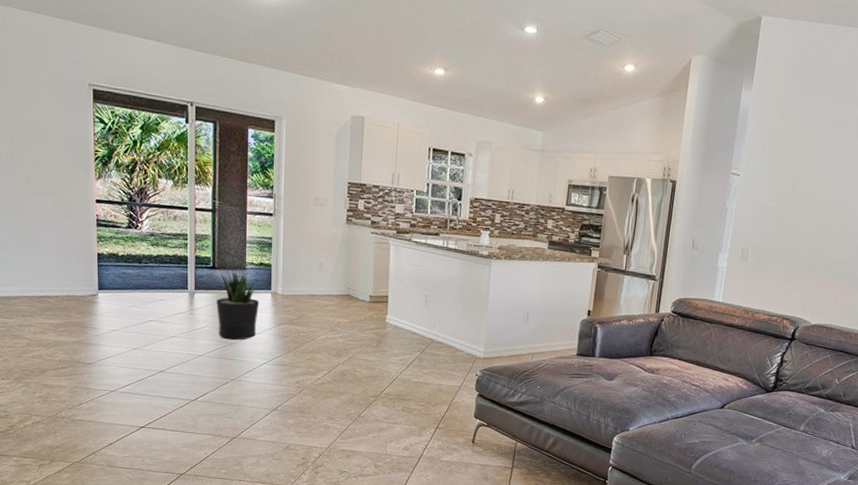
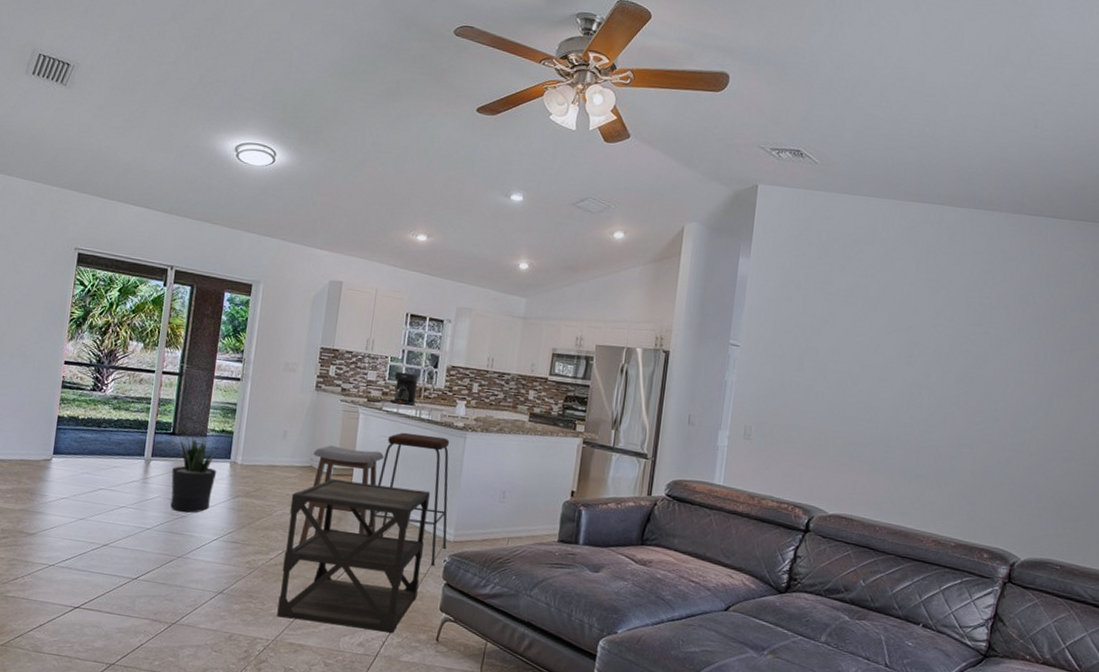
side table: none [328,306,461,438] -> present [277,479,431,633]
bar stool: none [342,275,417,365] -> present [298,445,385,544]
bar stool: none [404,261,478,380] -> present [366,432,449,566]
coffee maker: none [417,204,443,236] -> present [389,371,418,406]

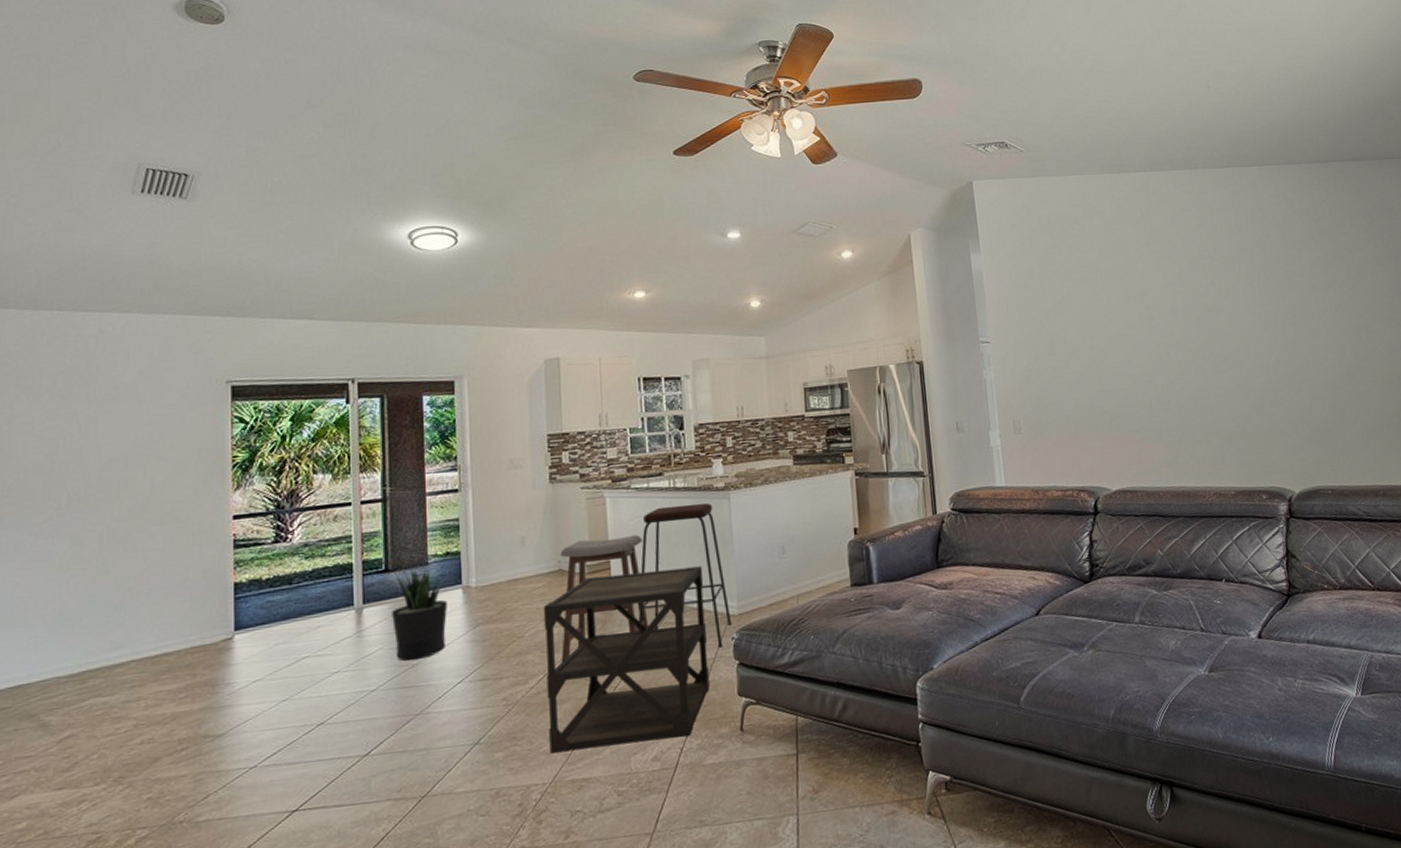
coffee maker: present [389,371,418,406] -> none [636,440,667,479]

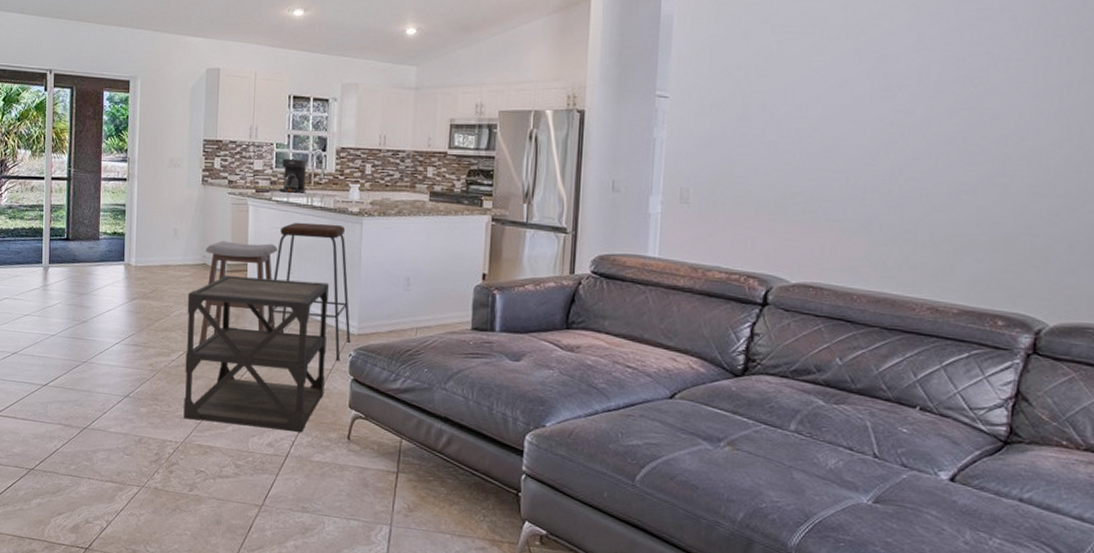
planter: present [392,567,448,661] -> none [70,238,113,318]
coffee maker: none [636,440,667,479] -> present [278,158,306,193]

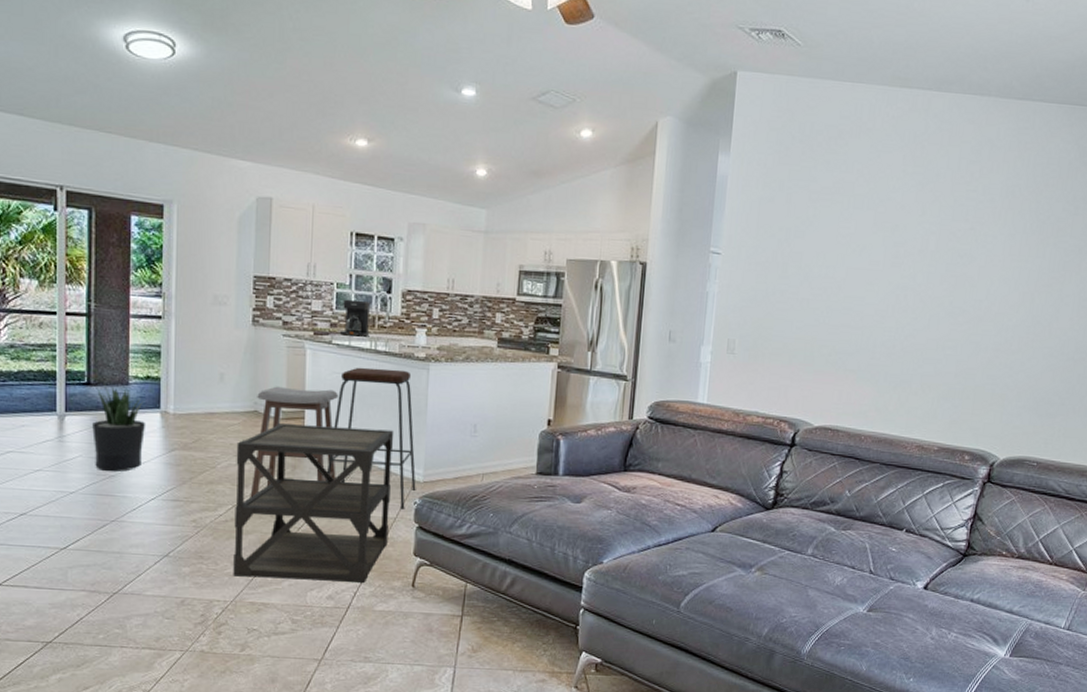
planter: none [70,238,113,318] -> present [92,383,146,471]

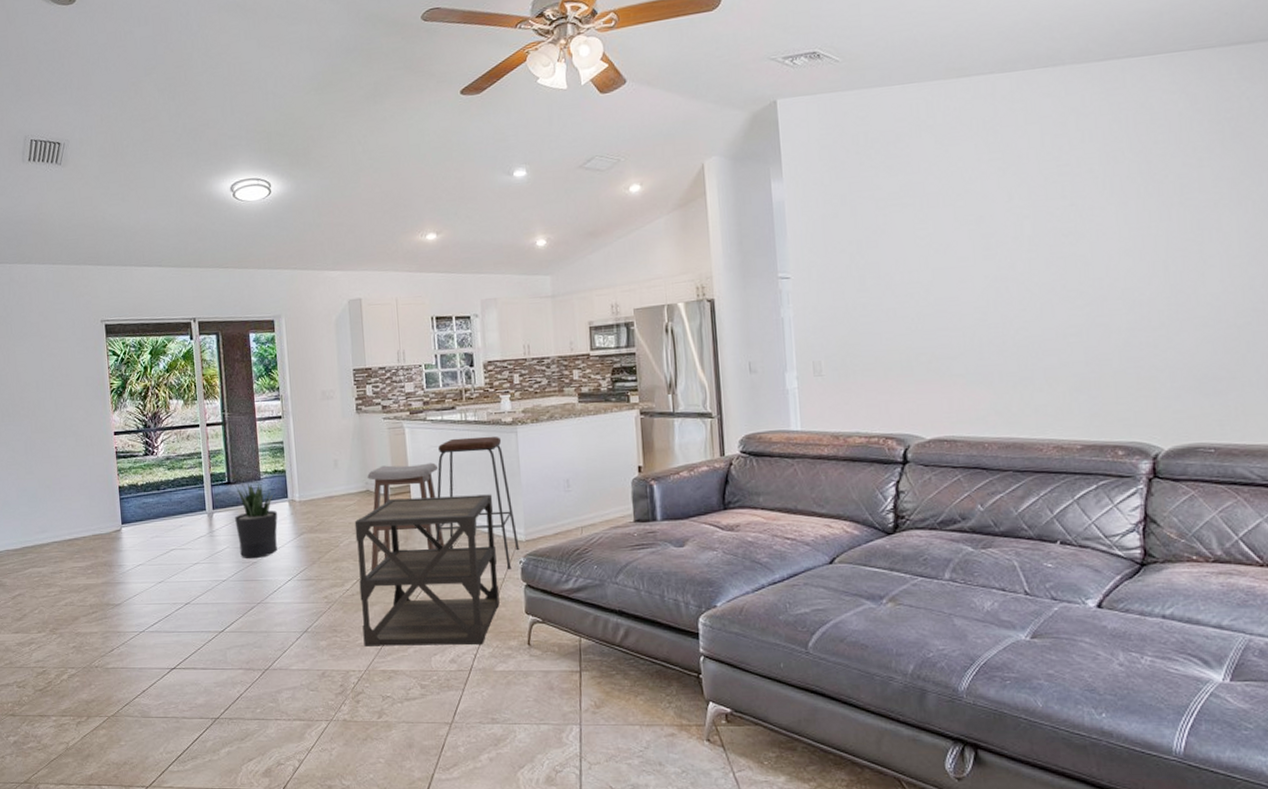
coffee maker: present [339,299,370,337] -> none [432,376,459,411]

